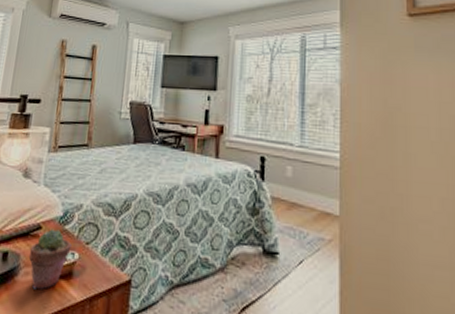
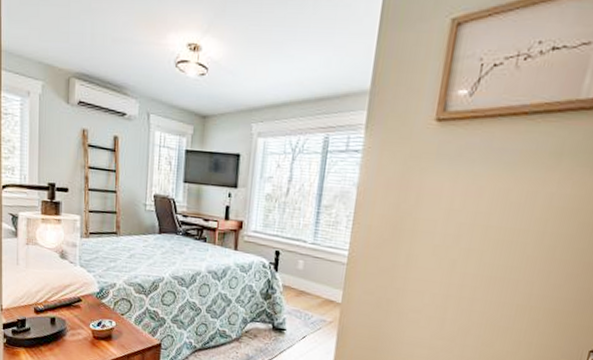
potted succulent: present [28,229,72,290] -> none [73,302,109,347]

